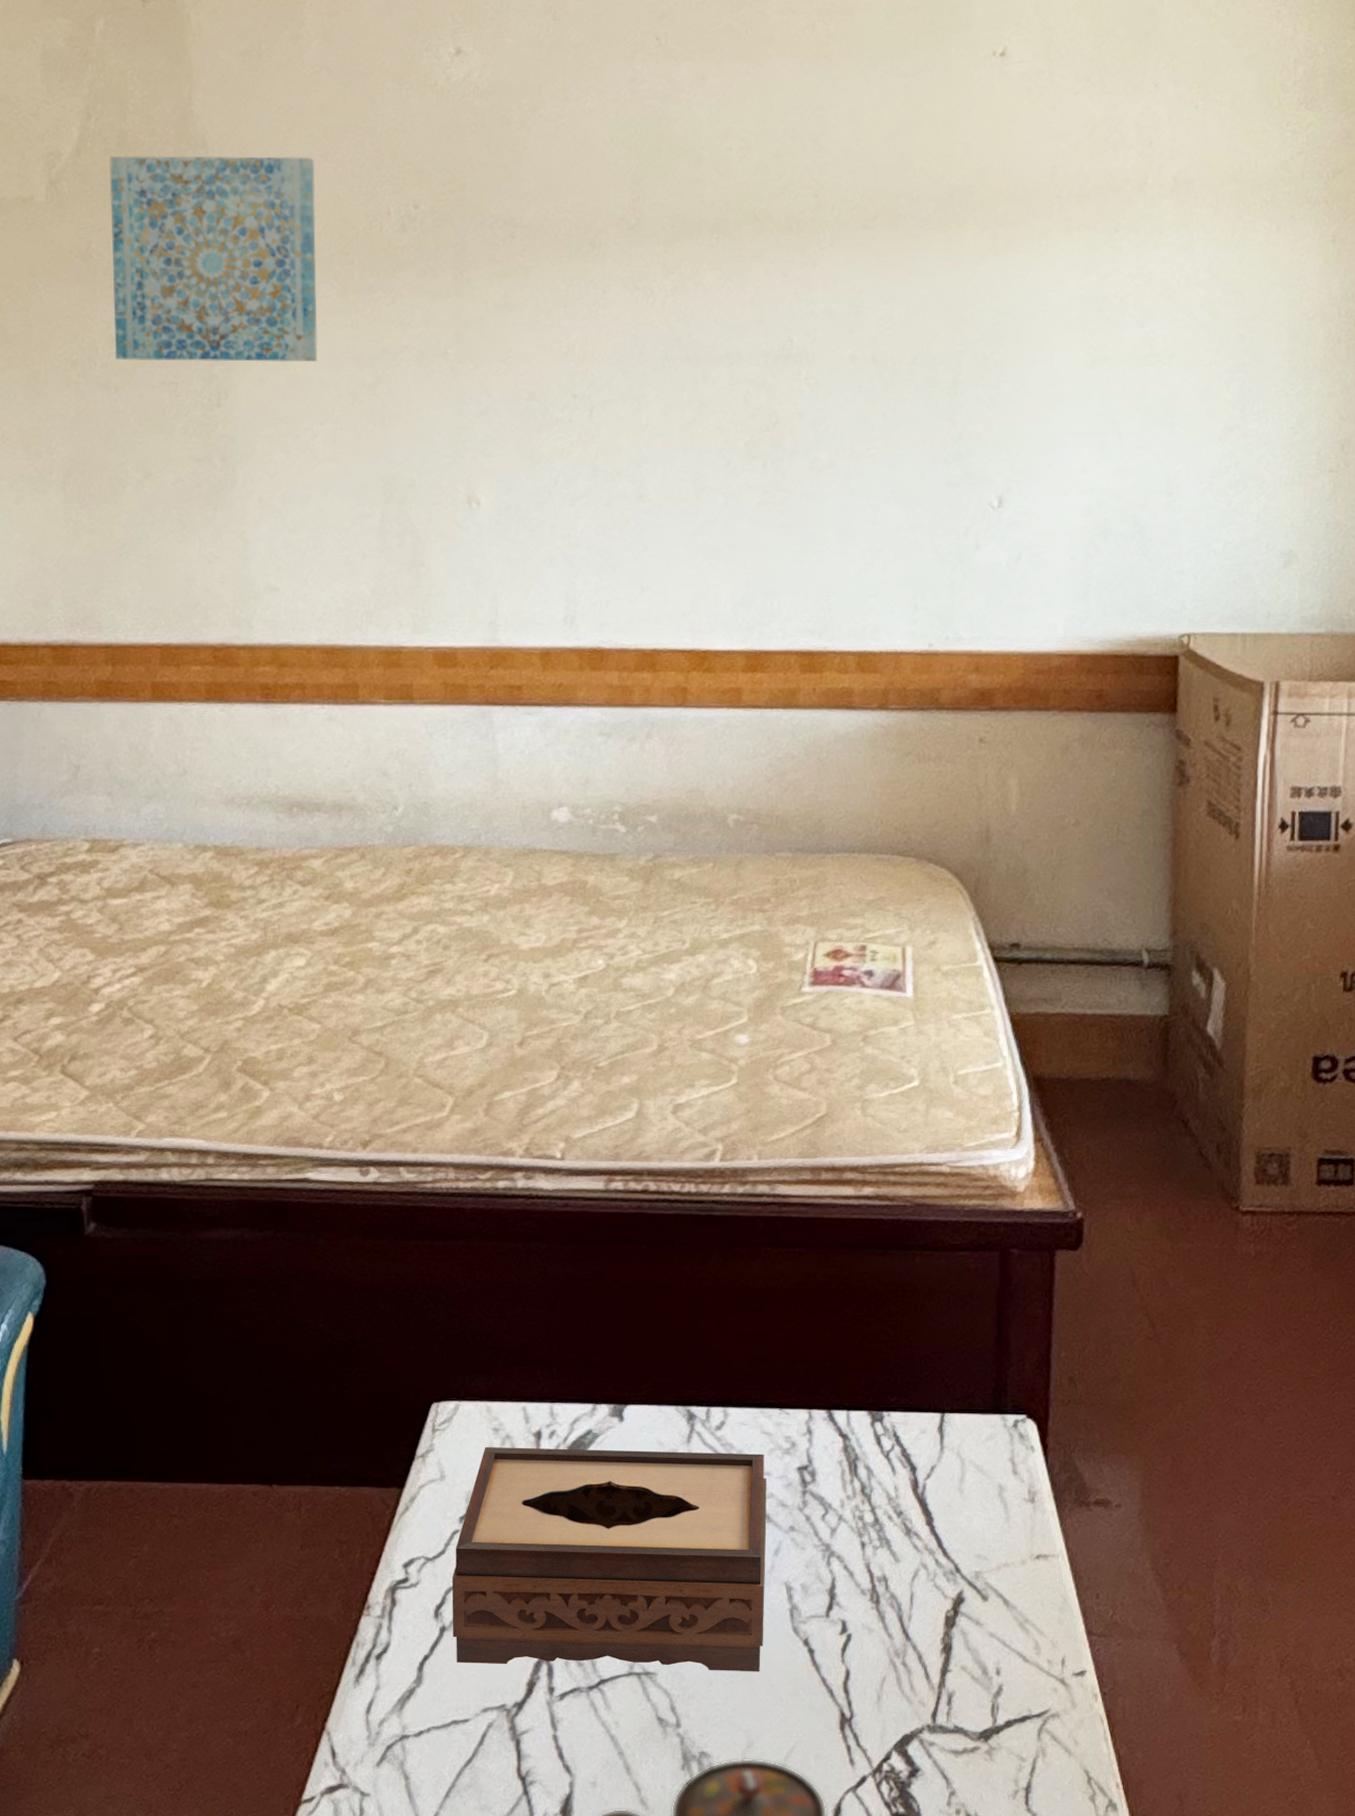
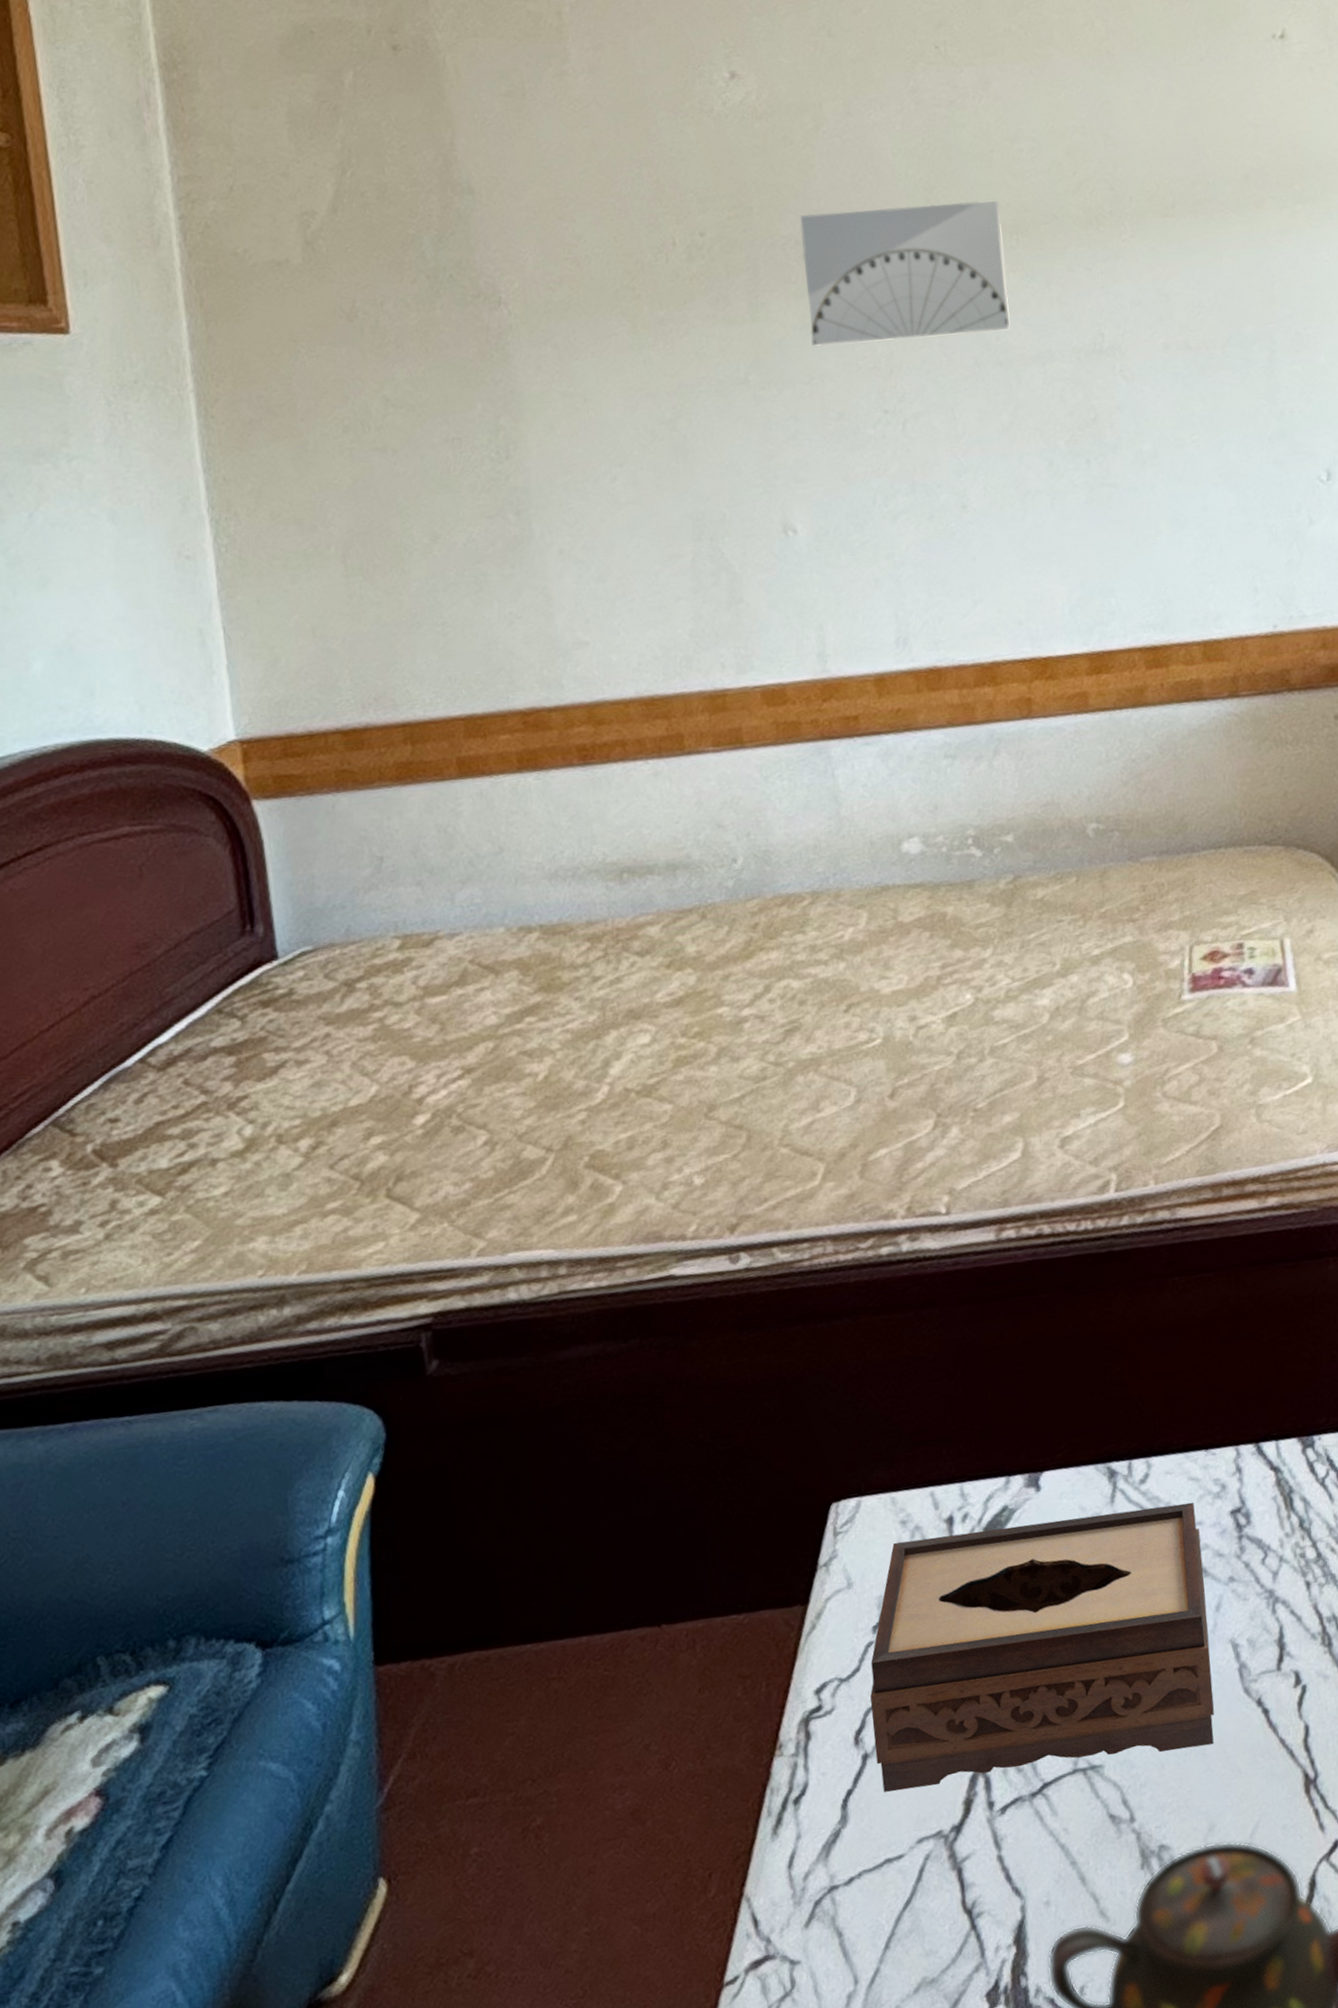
wall art: present [109,155,318,363] -> none [369,194,611,421]
wall art: none [509,195,704,328] -> present [800,200,1011,347]

